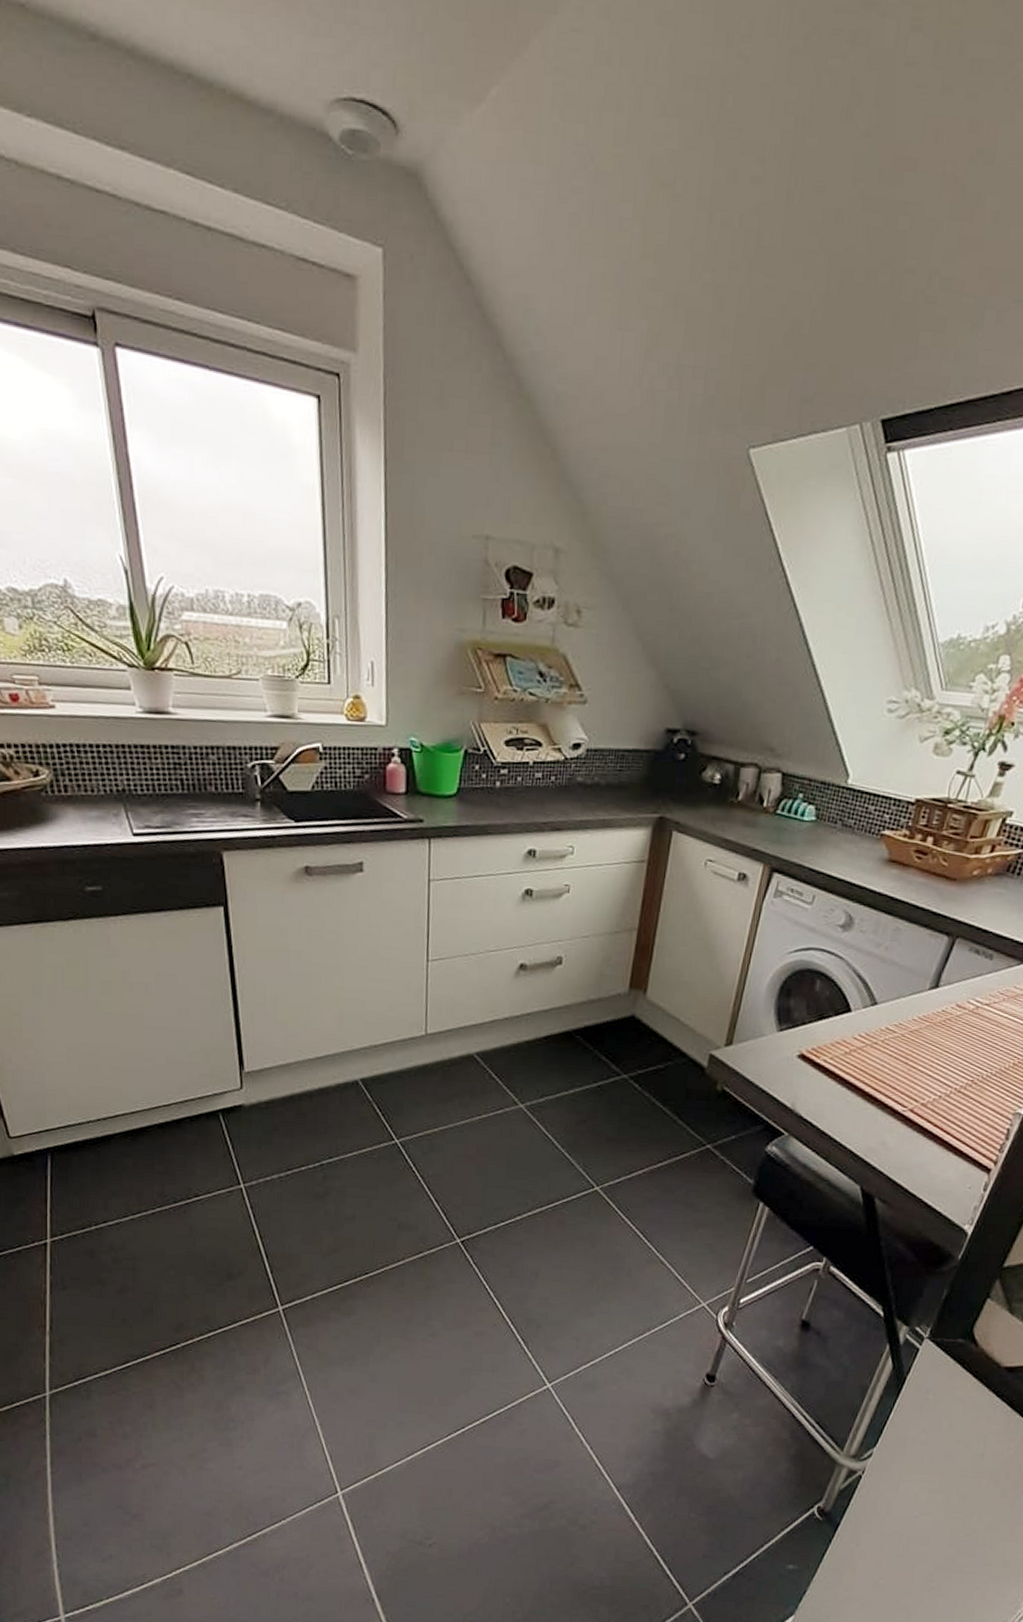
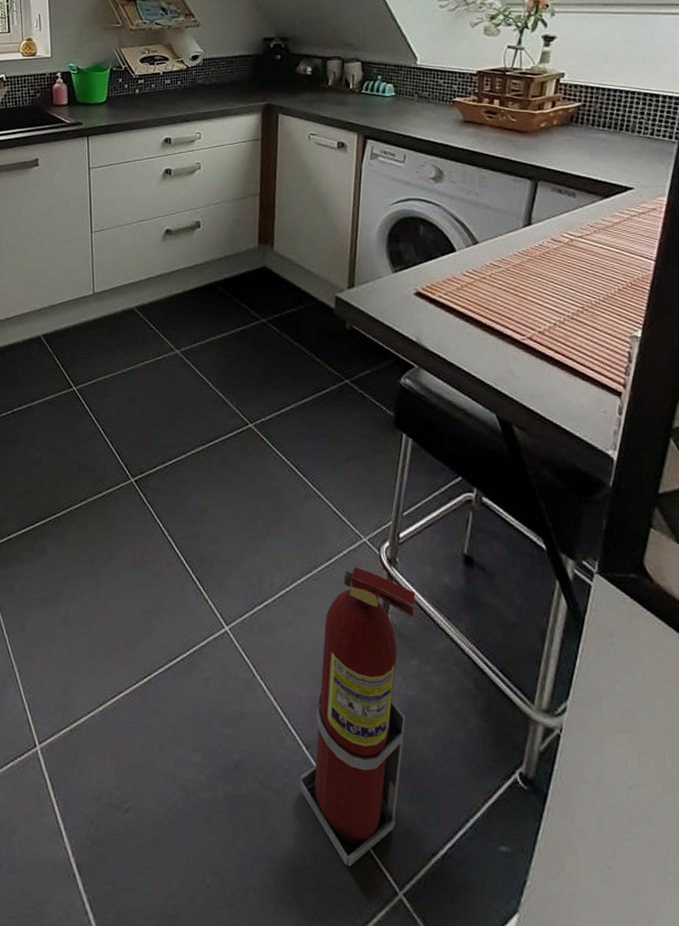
fire extinguisher: none [607,1329,747,1585] -> present [300,566,416,867]

